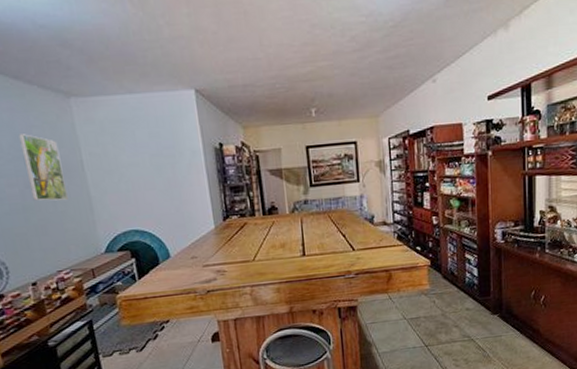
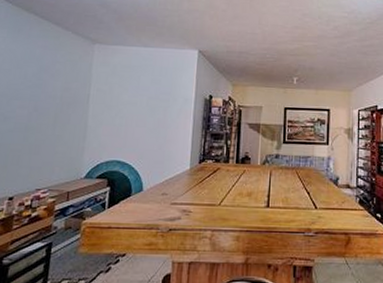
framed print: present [18,134,68,201] -> none [37,67,73,125]

